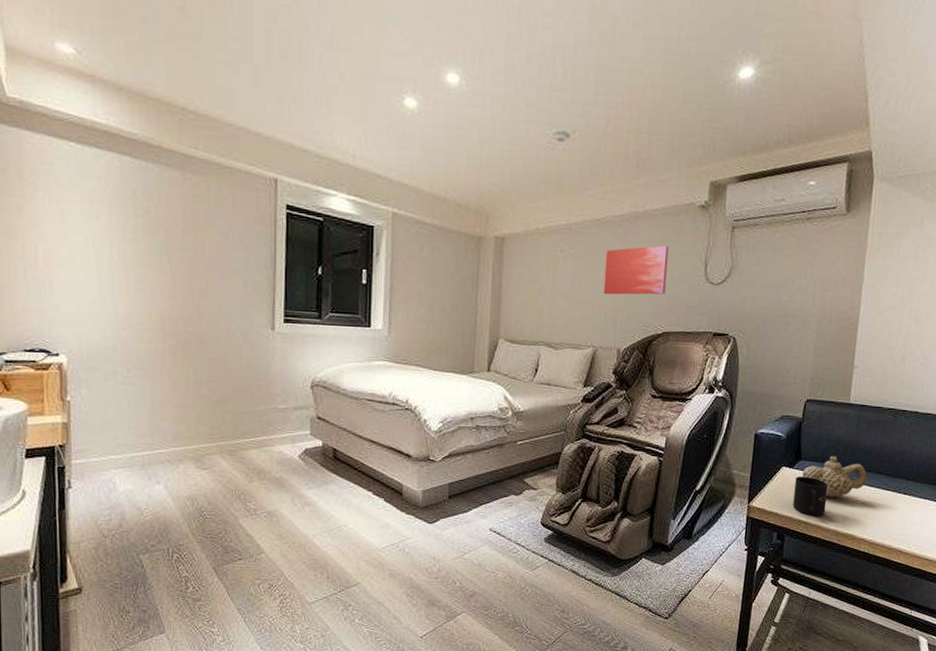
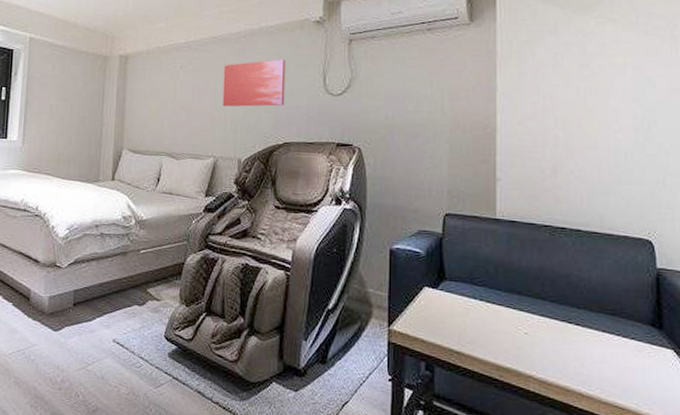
mug: present [793,476,828,516] -> none [441,298,481,346]
teapot: present [802,456,867,499] -> none [448,277,527,326]

